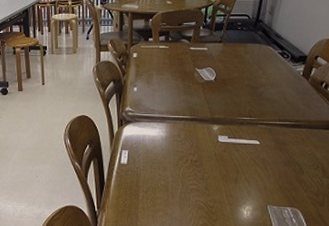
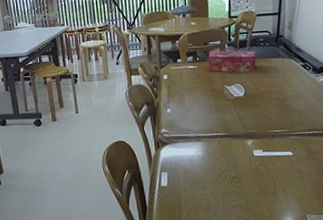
tissue box: none [179,32,231,56] -> present [208,50,256,72]

